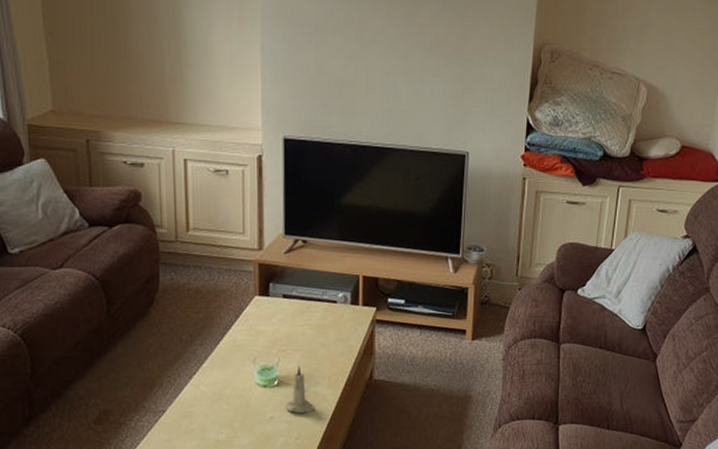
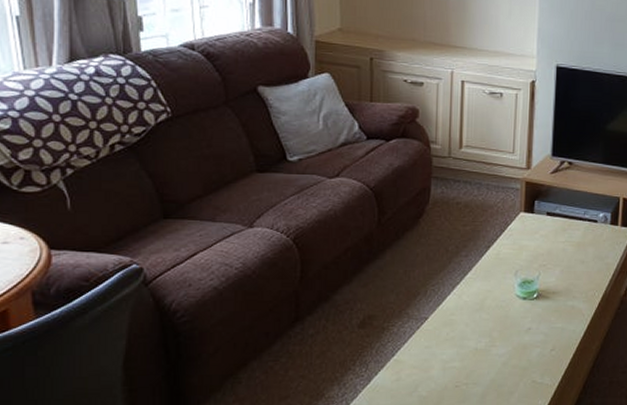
candle: present [285,366,314,414] -> none [542,281,570,326]

